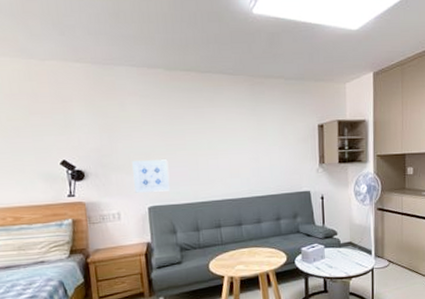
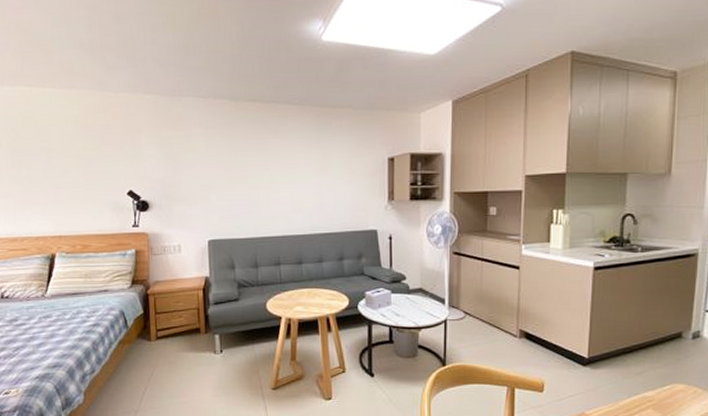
wall art: present [132,159,171,193] -> none [194,192,231,226]

